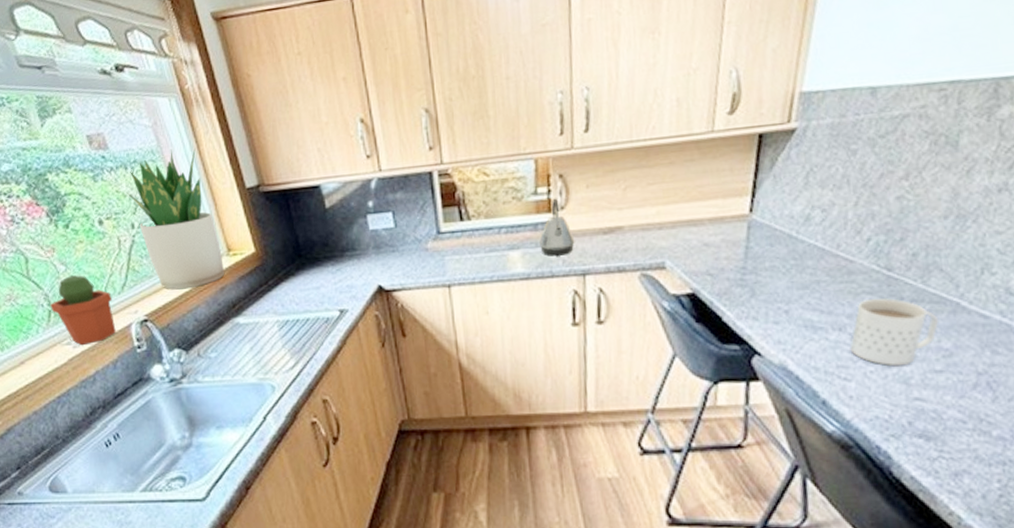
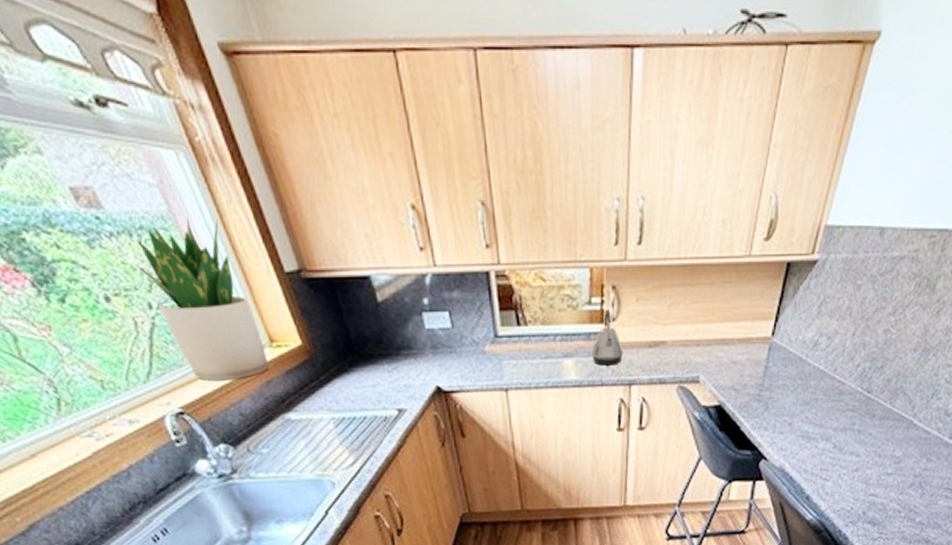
succulent plant: present [50,275,116,345] -> none [57,359,147,437]
mug: present [850,298,939,366] -> none [832,416,897,469]

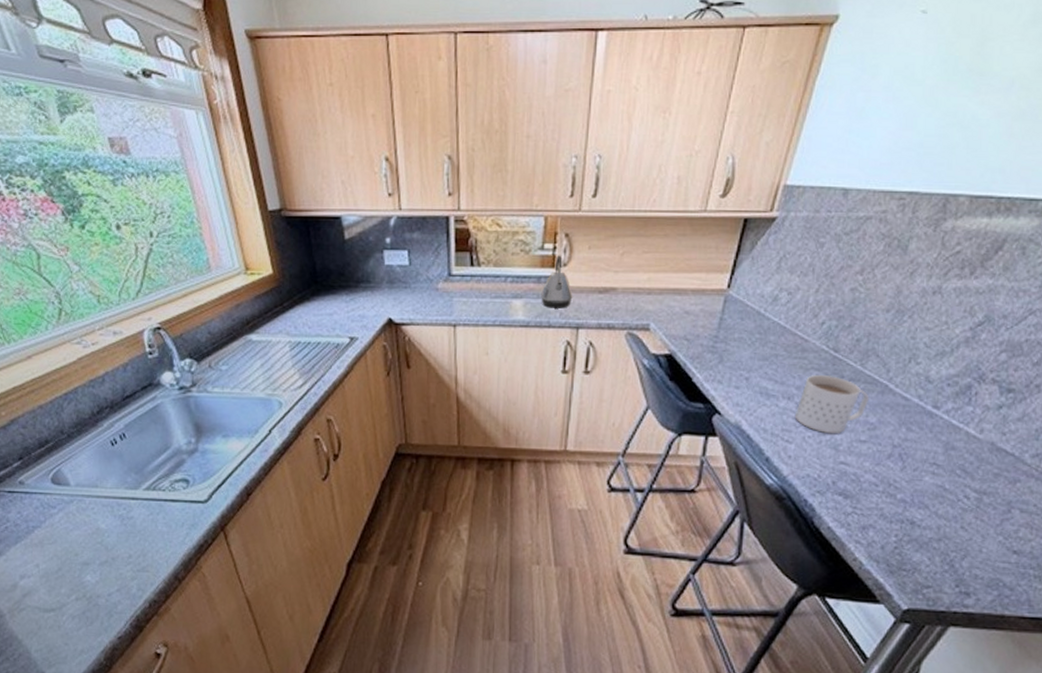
planter: present [133,216,269,381] -> none [145,162,241,302]
mug: none [832,416,897,469] -> present [794,375,870,433]

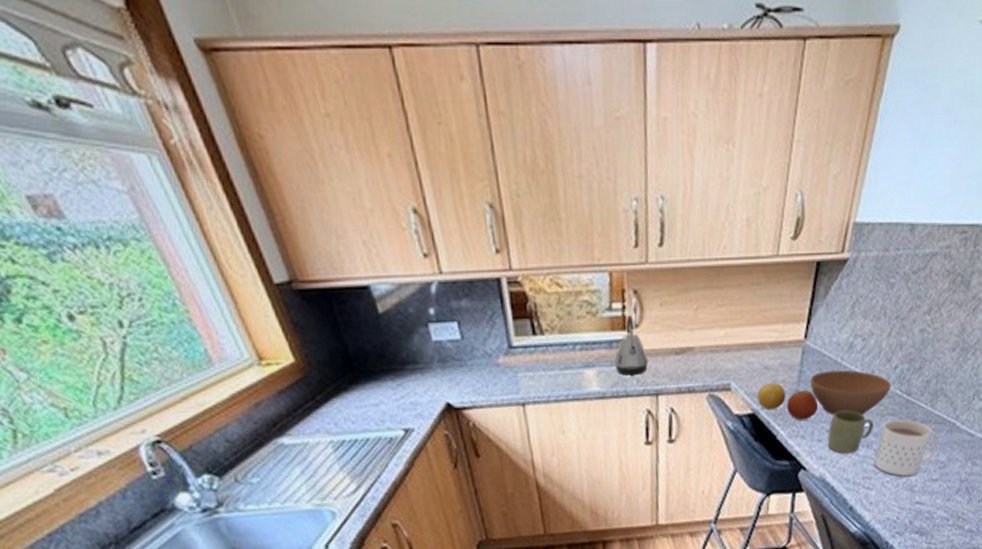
fruit: none [676,327,705,352] -> present [757,383,786,409]
fruit: none [704,337,738,366] -> present [786,390,819,420]
bowl: none [731,320,817,367] -> present [810,370,891,415]
mug: none [745,360,797,404] -> present [827,410,874,454]

